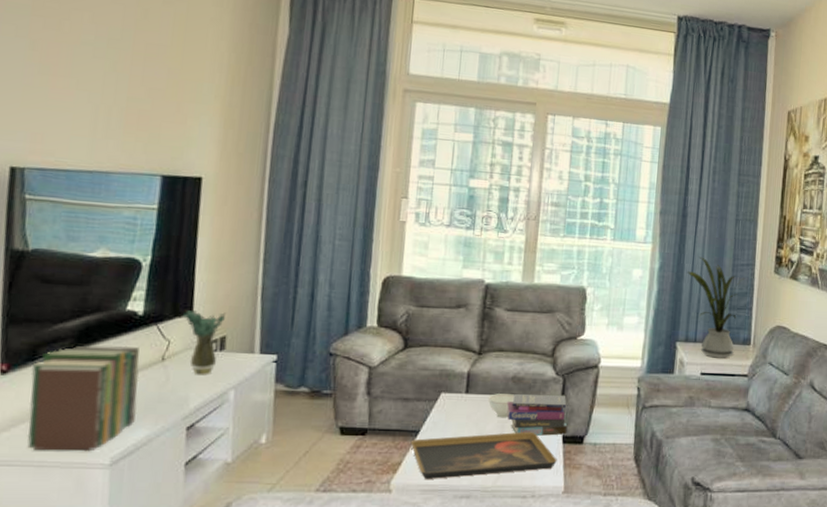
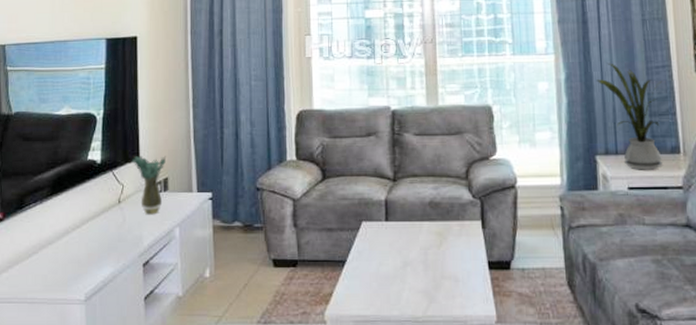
books: present [27,345,140,452] -> none [20,191,103,289]
decorative tray: present [410,431,557,479] -> none [339,258,486,310]
bowl: present [488,394,515,418] -> none [407,220,434,245]
books: present [506,393,568,436] -> none [427,218,492,262]

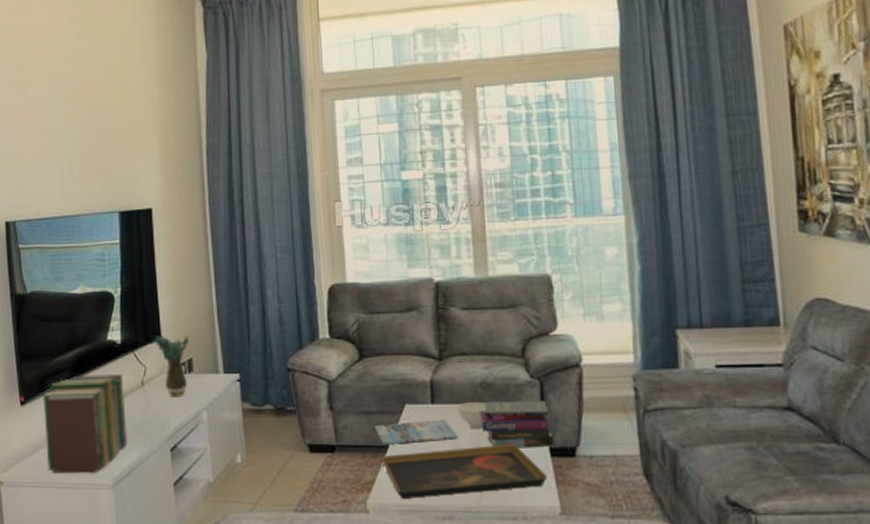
books: none [20,191,103,289] -> present [42,373,128,473]
magazine: none [333,236,408,260] -> present [373,420,458,446]
decorative tray: none [339,258,486,310] -> present [381,444,547,499]
bowl: none [407,220,434,245] -> present [456,402,487,430]
books: none [427,218,492,262] -> present [478,400,554,448]
house plant: present [596,63,662,170] -> none [676,222,758,346]

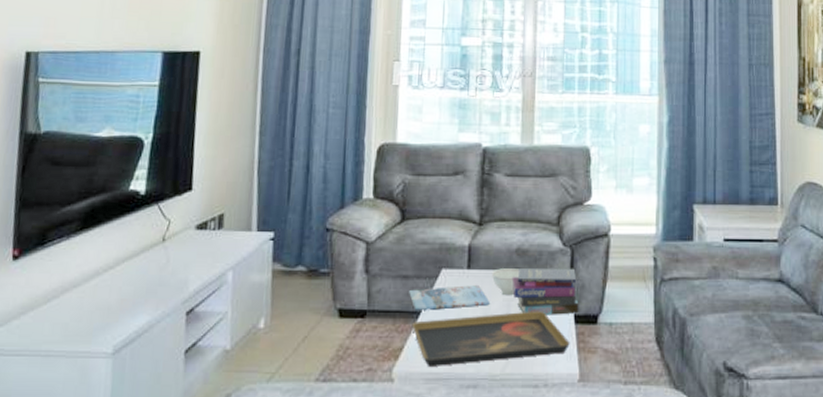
books: present [42,373,128,473] -> none [35,226,142,340]
vase: present [153,335,189,398] -> none [181,186,223,256]

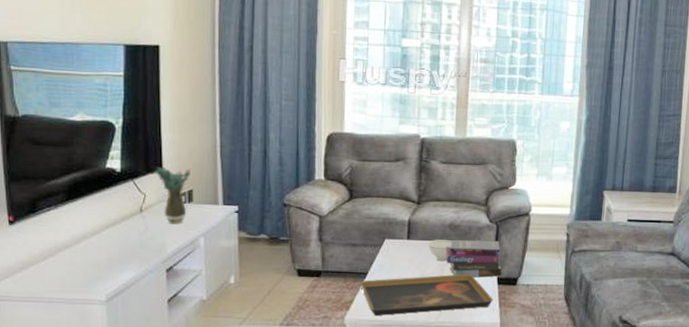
vase: none [181,186,223,256] -> present [154,166,190,224]
magazine: present [408,285,490,311] -> none [356,253,426,272]

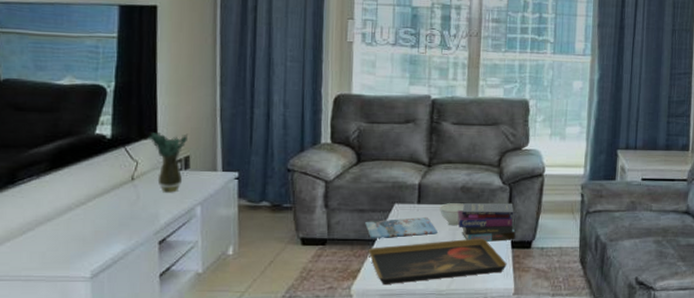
magazine: none [356,253,426,272] -> present [364,217,438,239]

